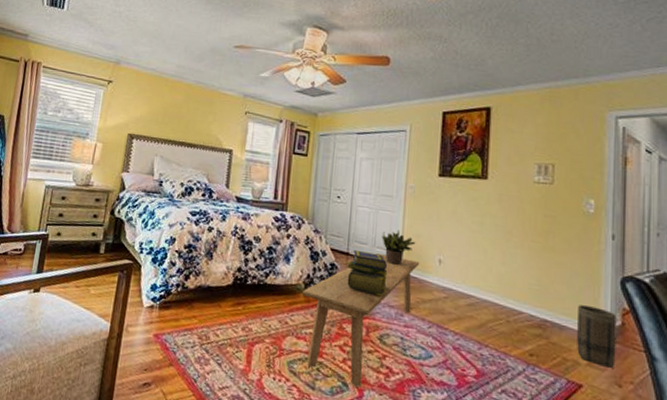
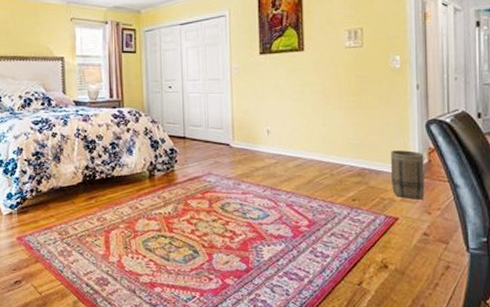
bench: present [302,253,420,388] -> none [148,133,251,252]
stack of books: present [345,249,388,297] -> none [184,133,223,171]
potted plant: present [382,229,416,265] -> none [214,109,245,141]

